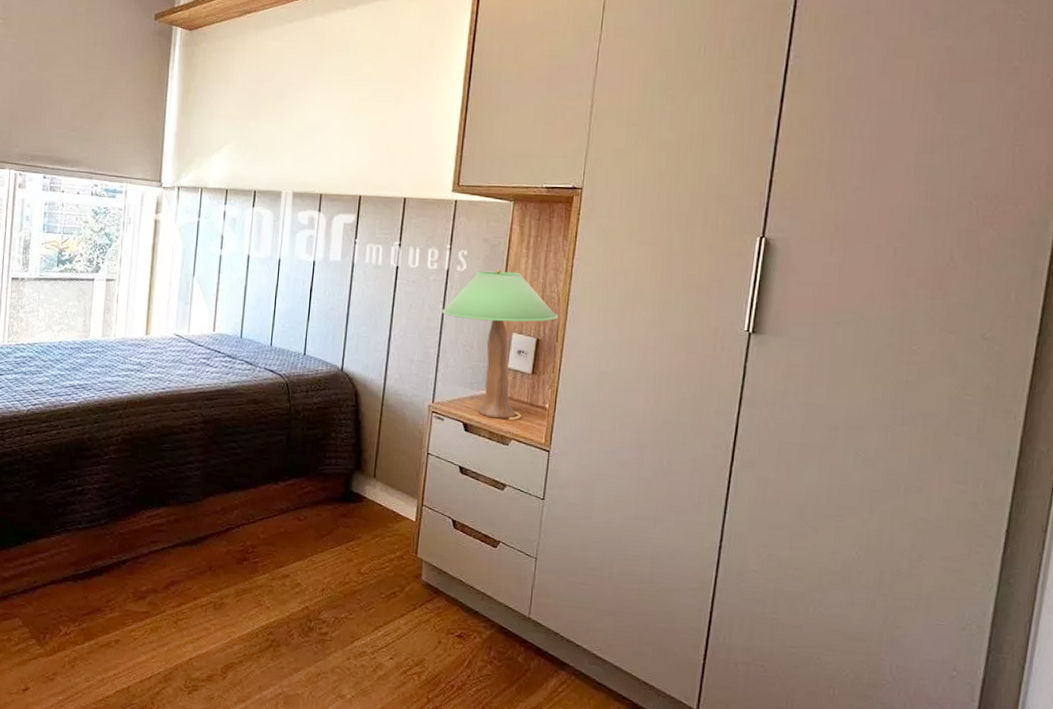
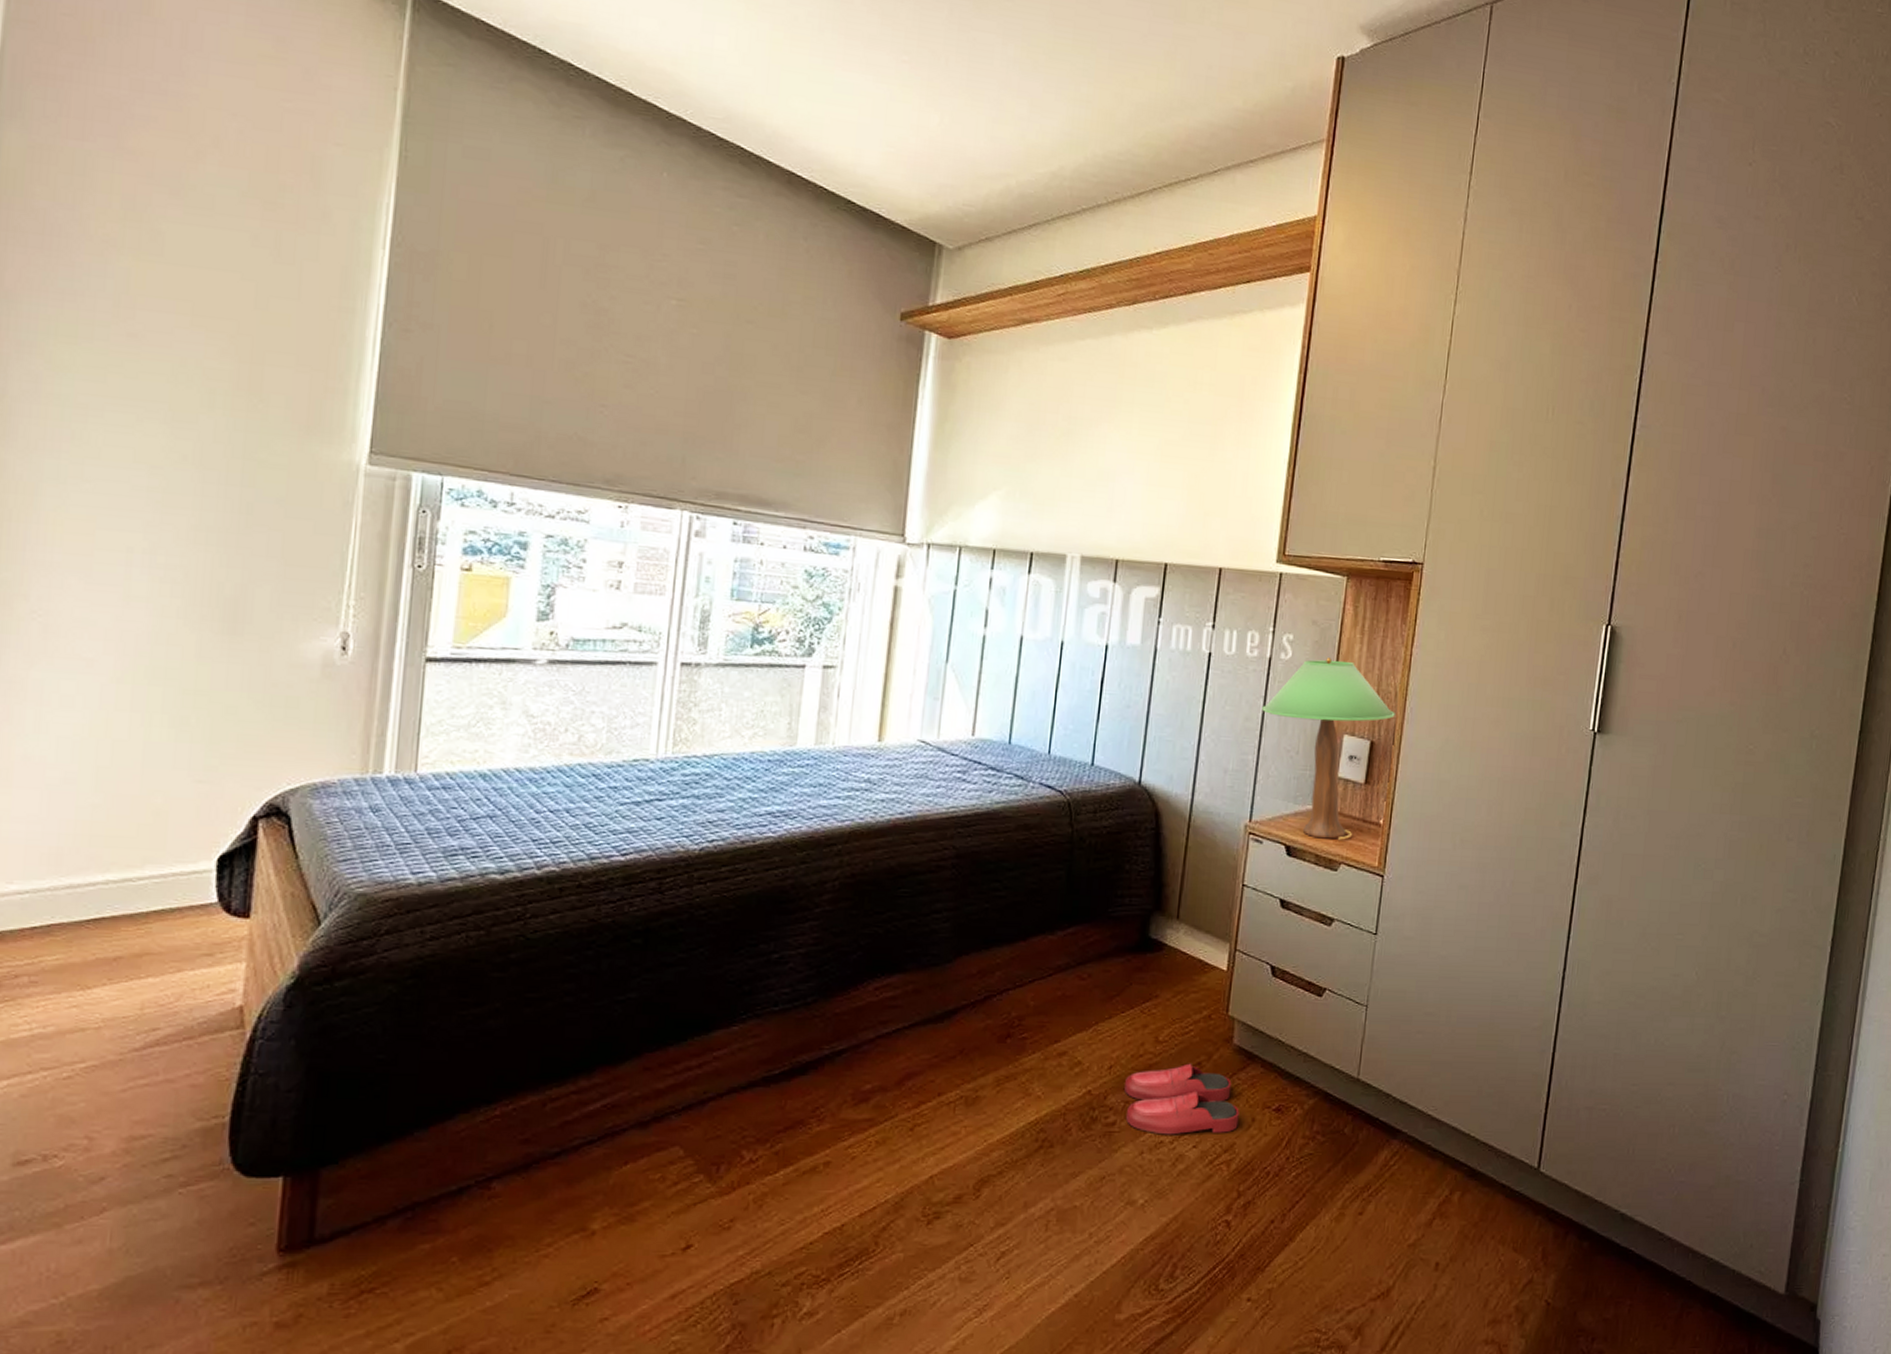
slippers: none [334,592,428,651] -> present [1124,1063,1240,1135]

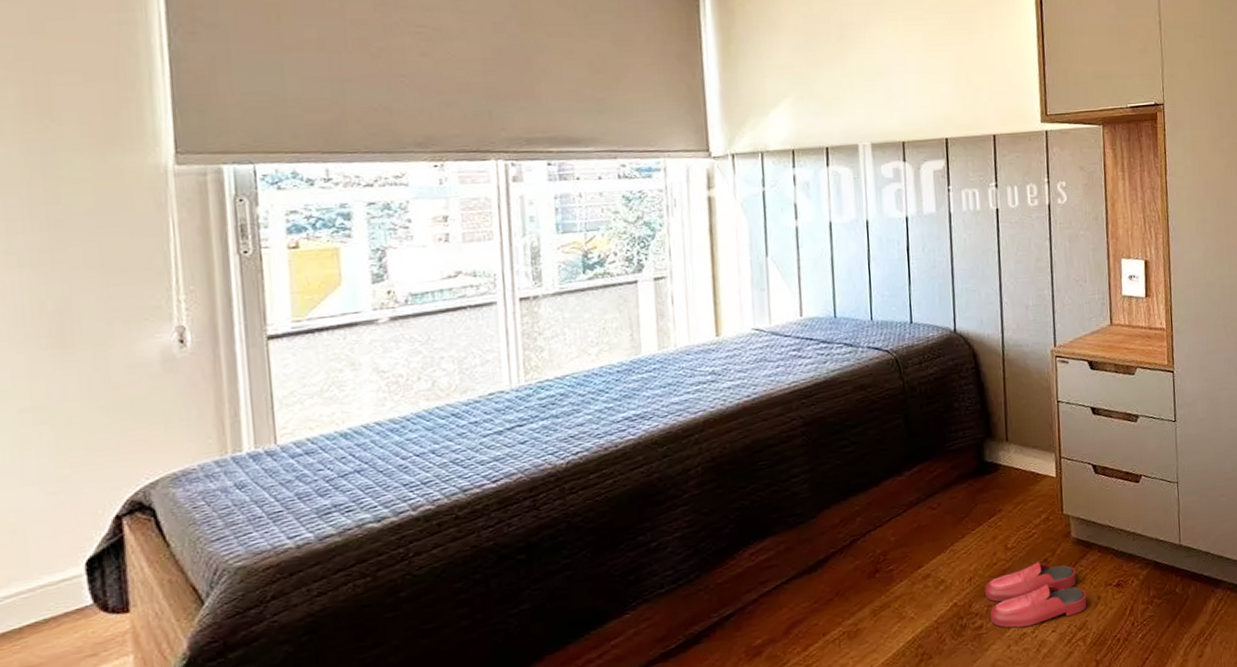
table lamp: present [1262,658,1395,841] -> none [1049,196,1161,351]

